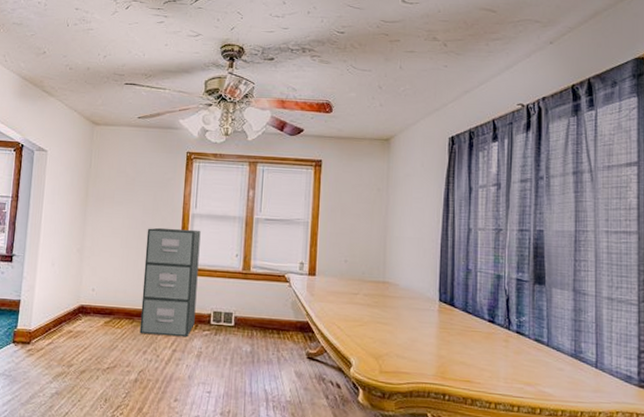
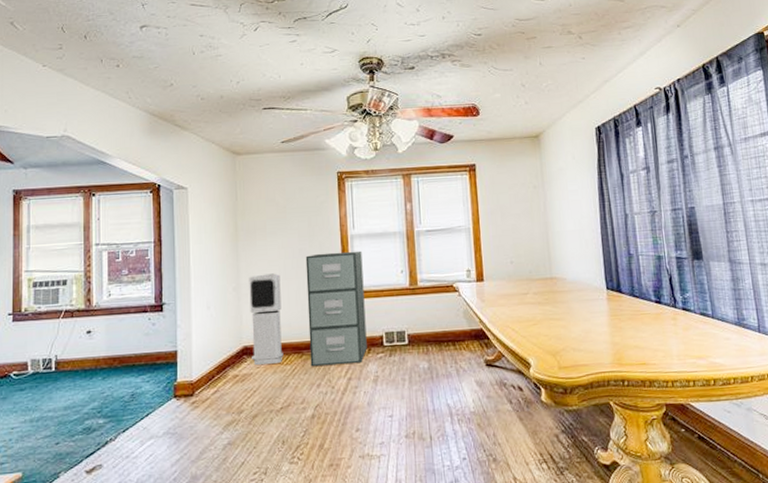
air purifier: none [86,240,122,326] -> present [249,273,284,366]

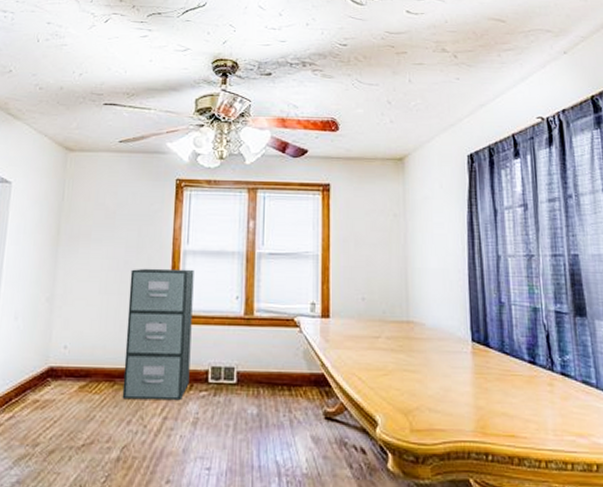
air purifier: present [249,273,284,366] -> none [57,285,100,392]

